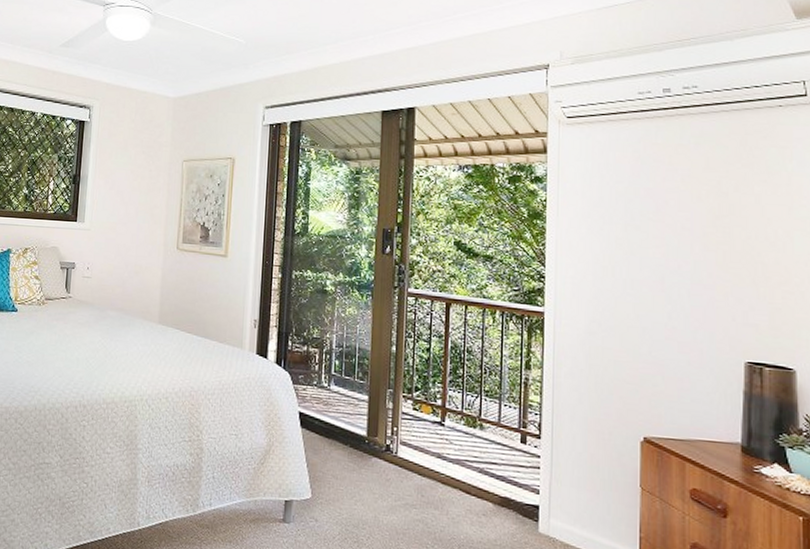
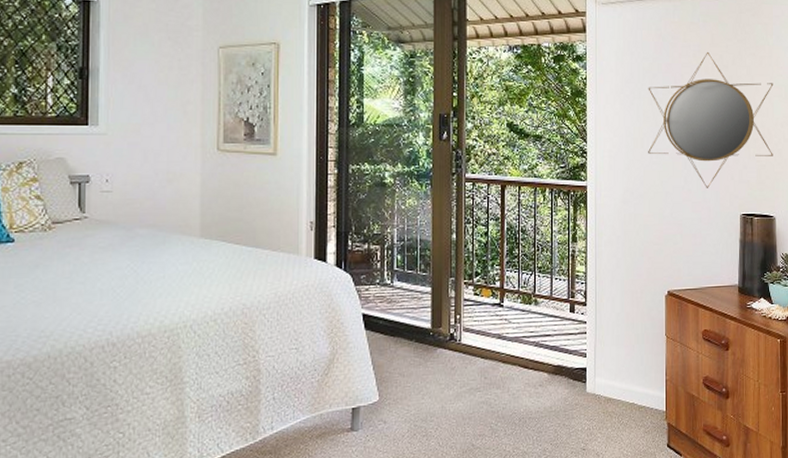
home mirror: none [621,176,794,328] -> present [648,51,774,188]

